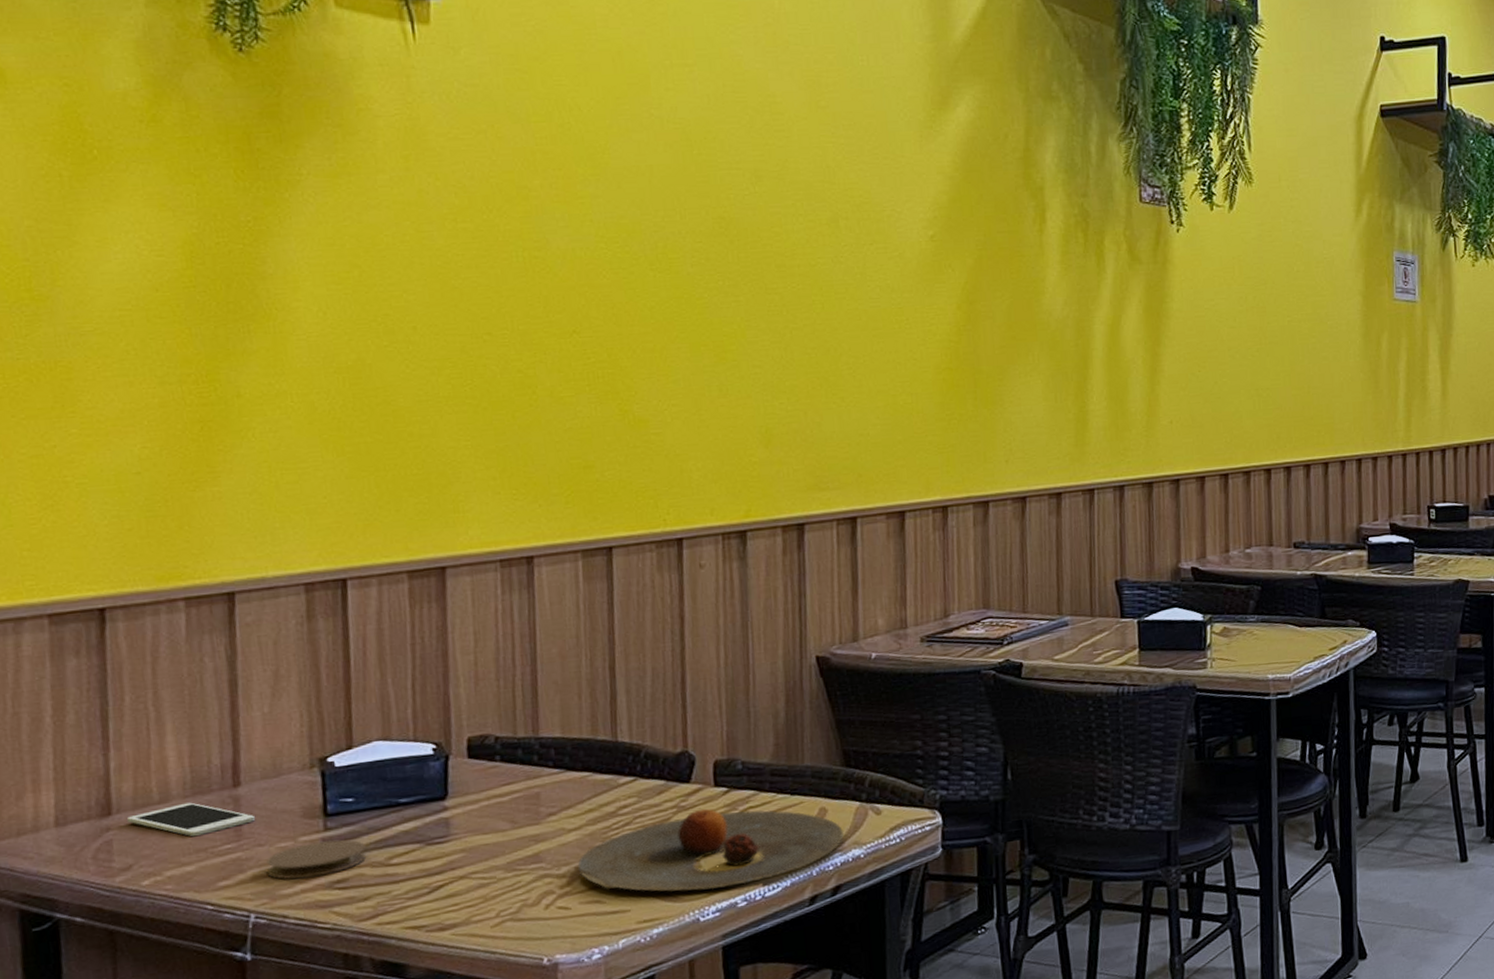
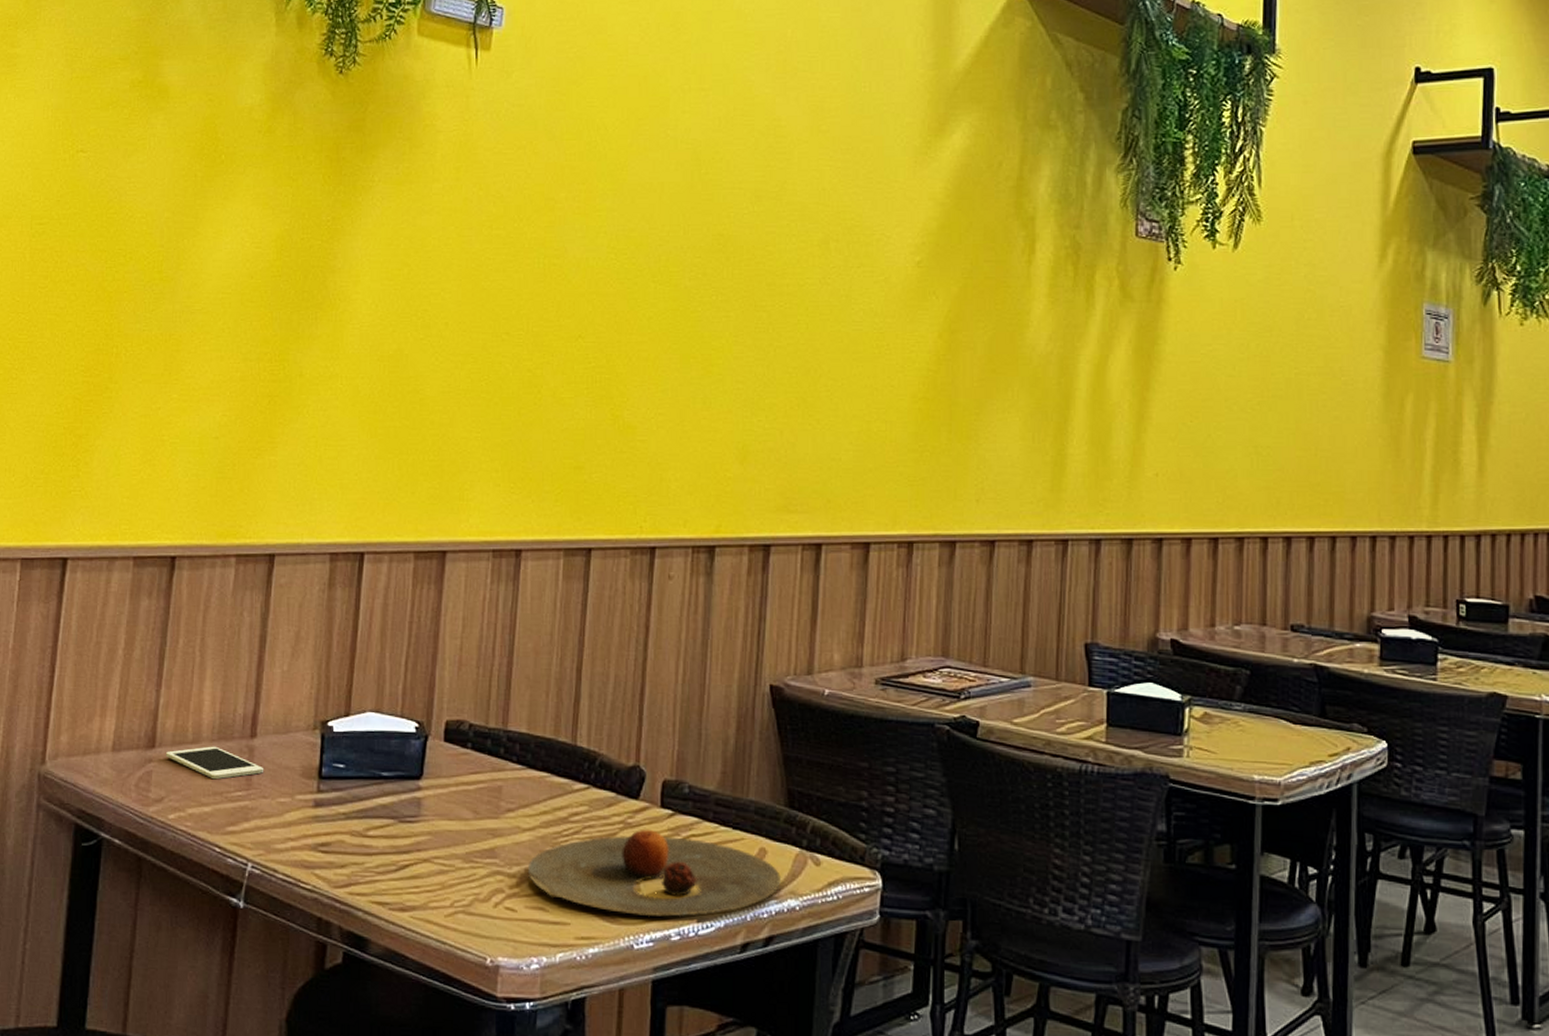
coaster: present [266,839,366,880] -> none [266,801,349,837]

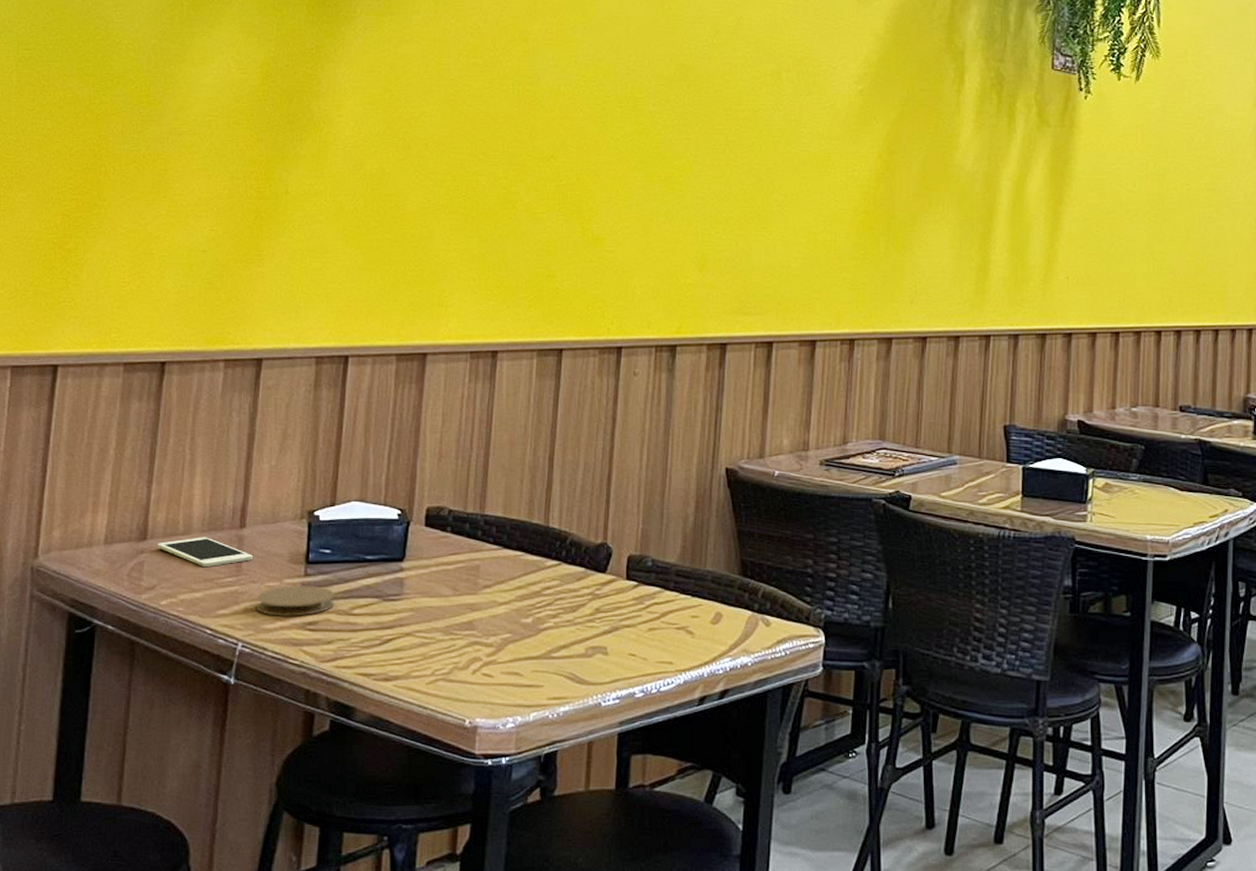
coaster: none [266,801,349,837] -> present [255,584,335,617]
plate: present [527,829,782,917] -> none [503,599,736,677]

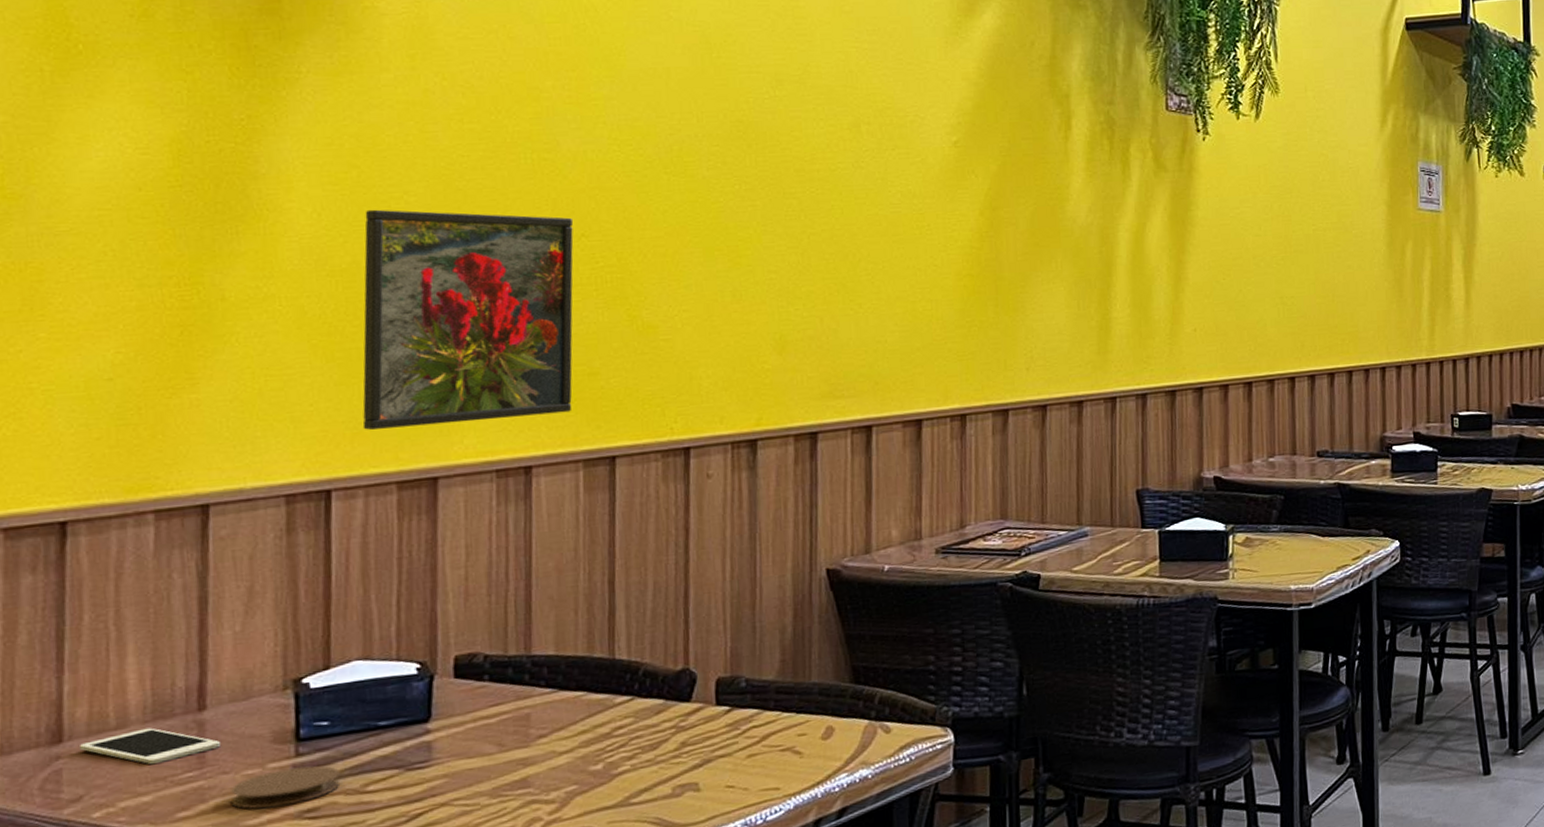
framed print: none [375,126,546,309] -> present [362,209,574,430]

